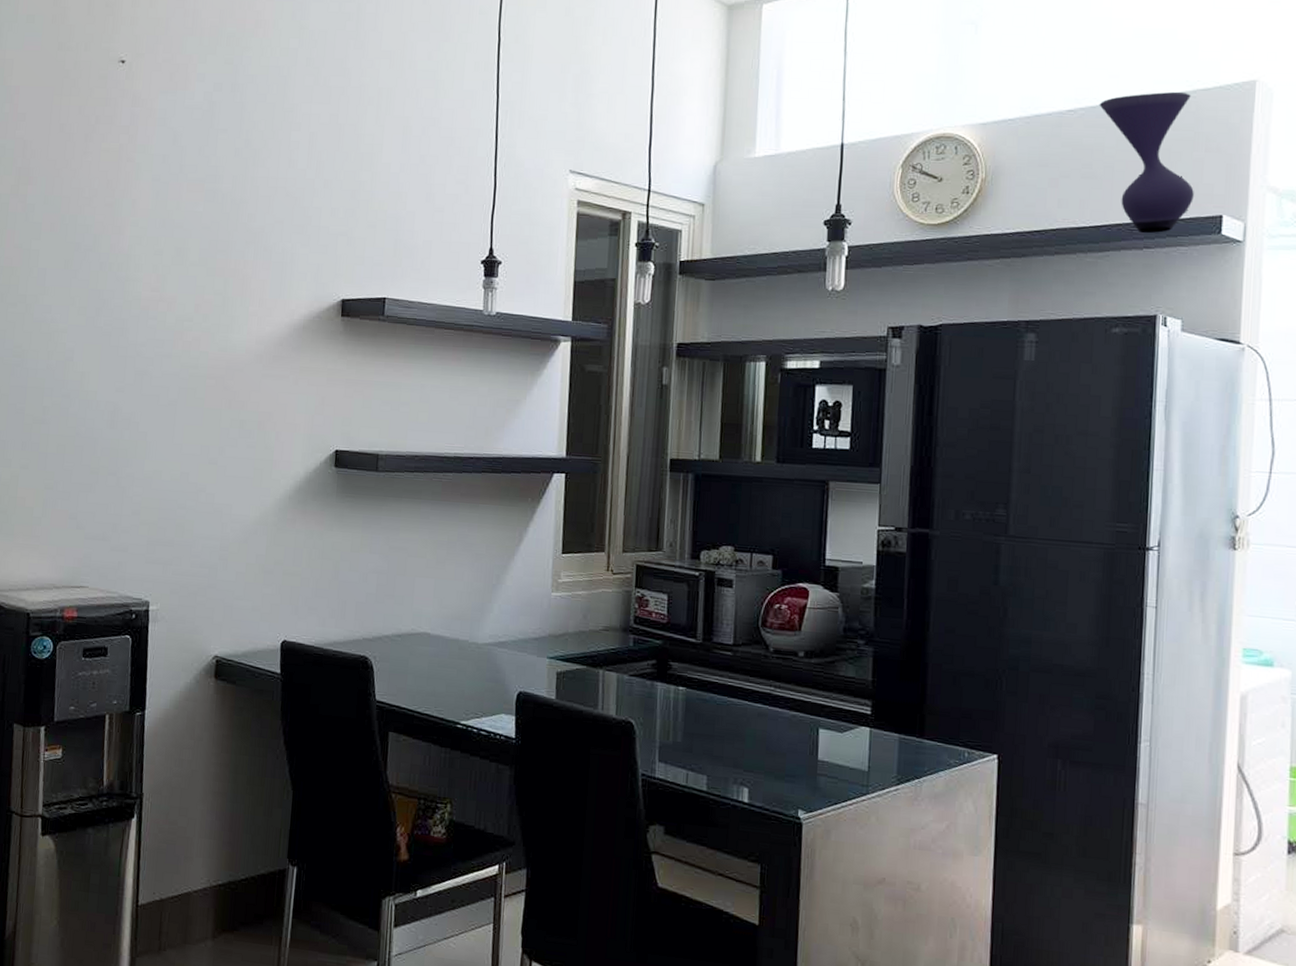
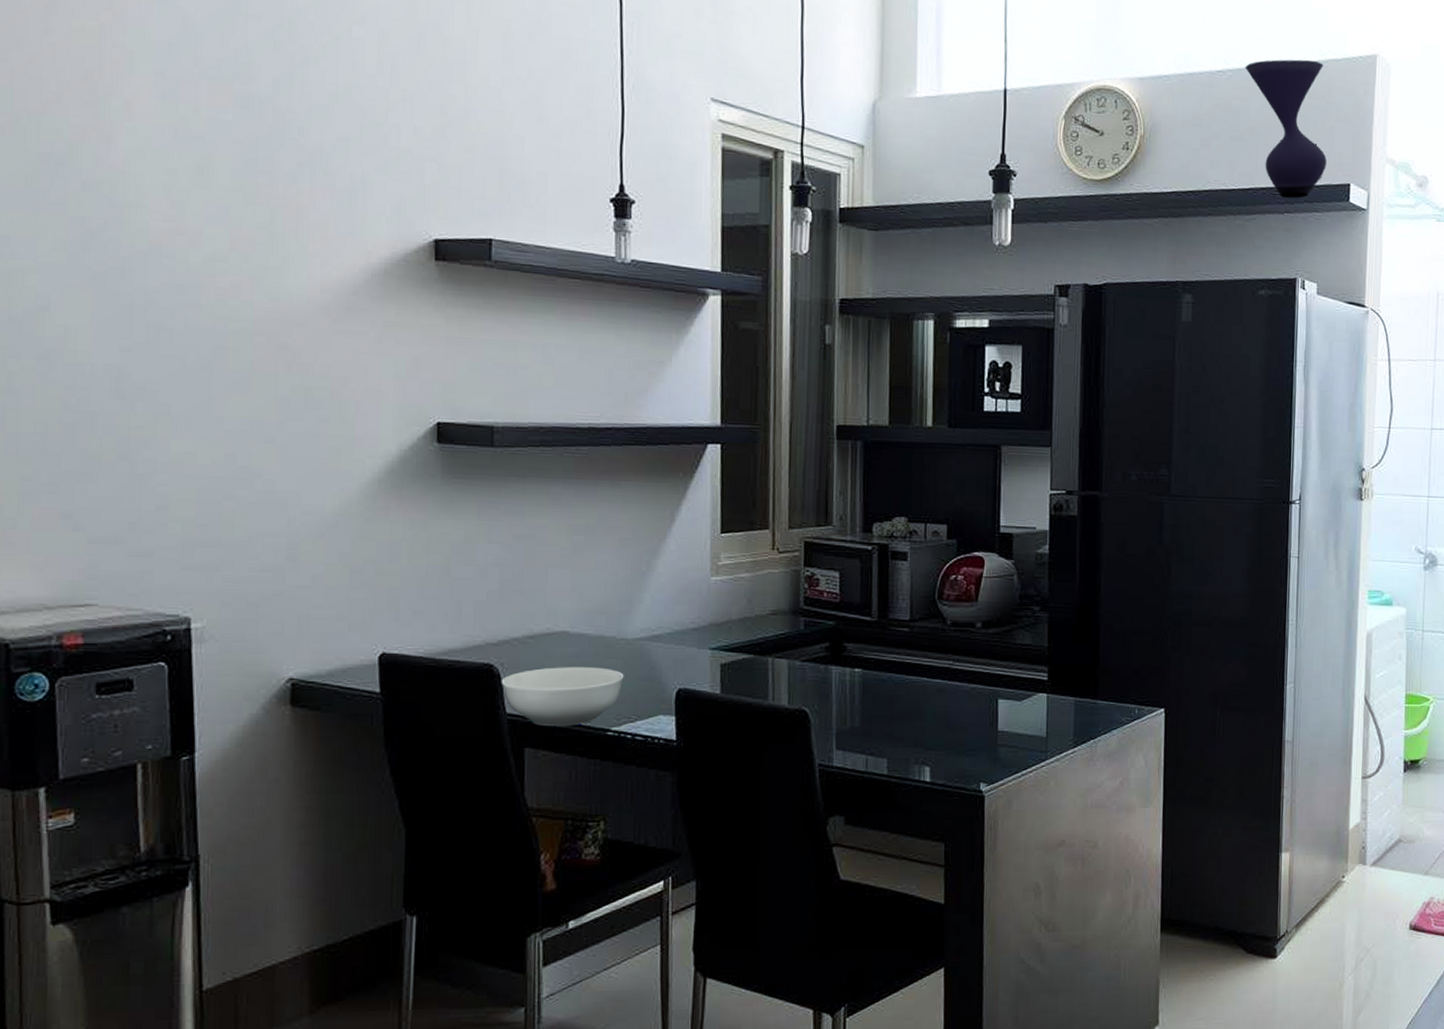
bowl: none [373,663,474,717] -> present [501,667,624,727]

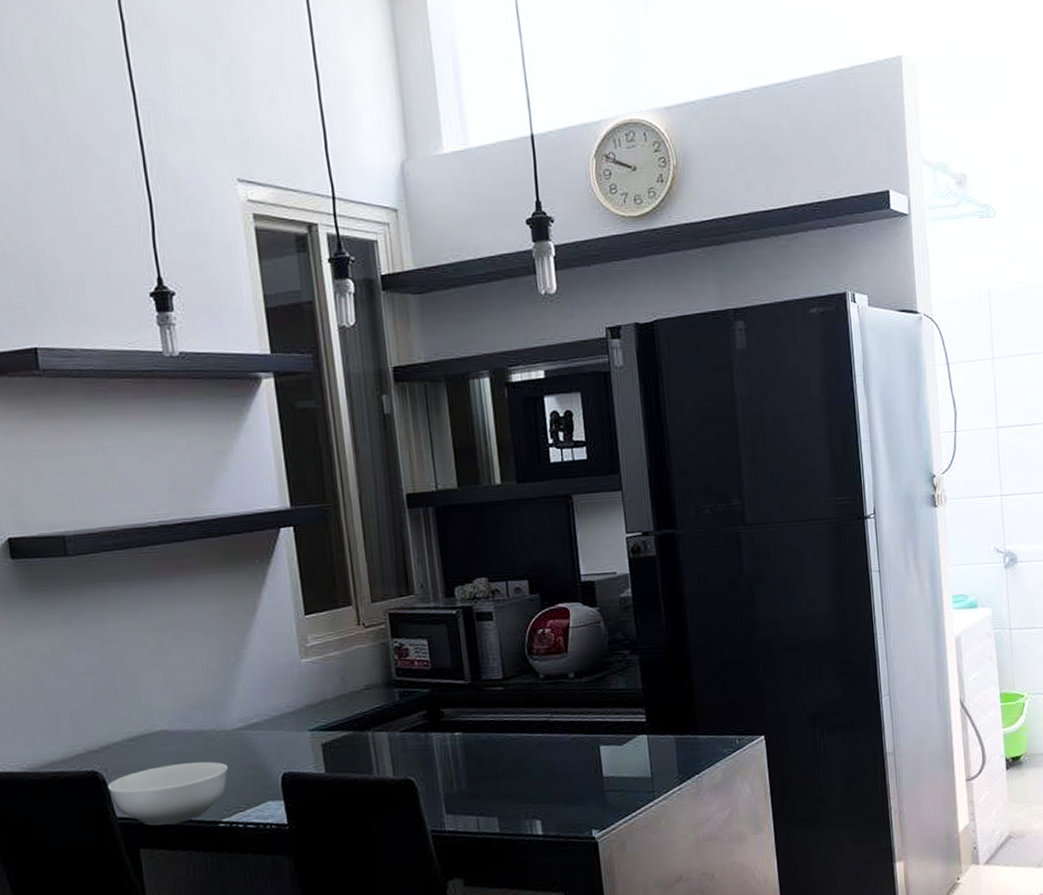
decorative vase: present [1245,59,1327,199] -> none [770,68,863,213]

